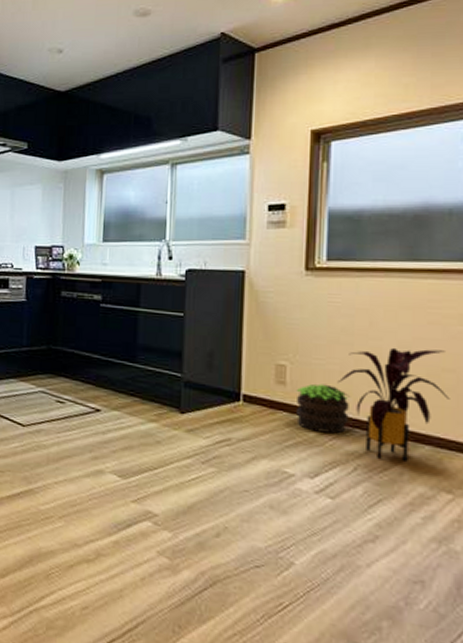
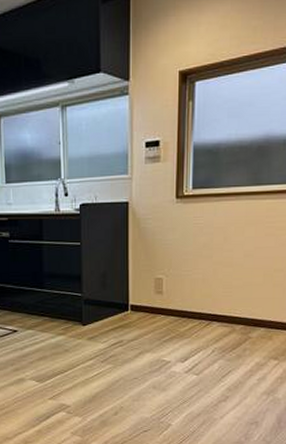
potted plant: present [296,383,349,434] -> none [170,290,209,327]
house plant: present [337,347,450,462] -> none [201,255,279,343]

